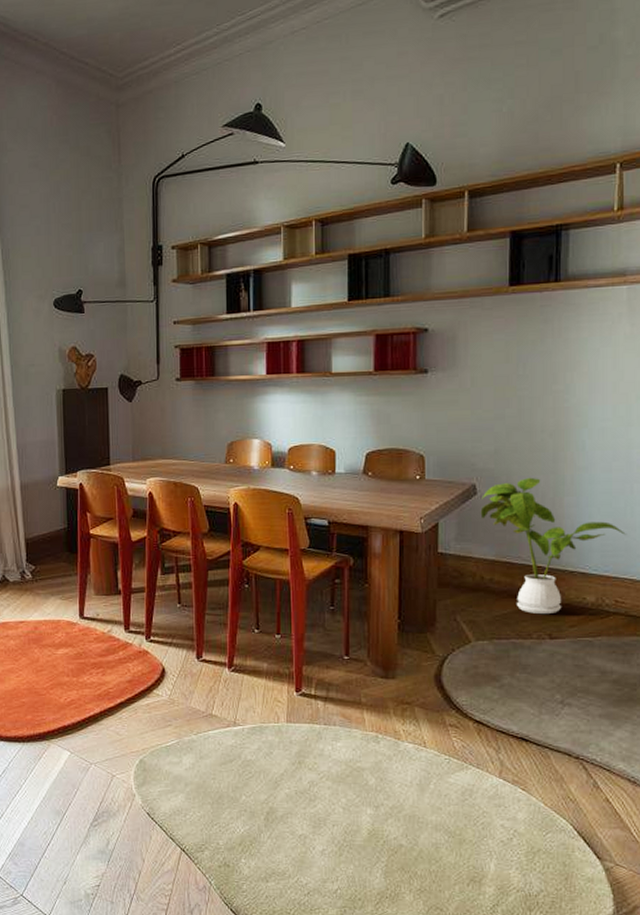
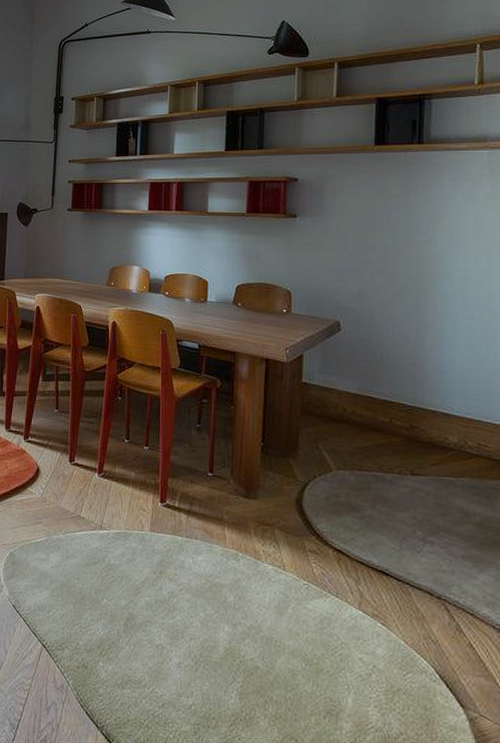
house plant: present [480,477,626,615] -> none [344,318,488,451]

